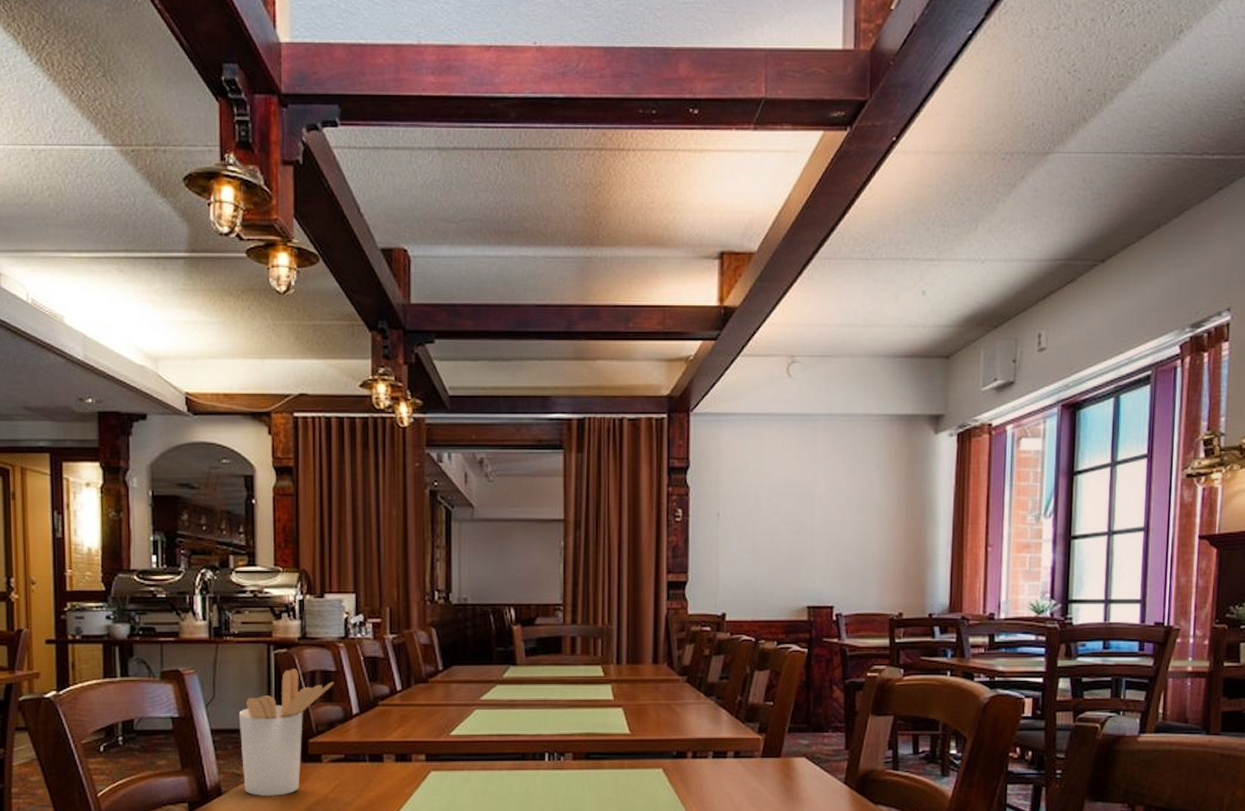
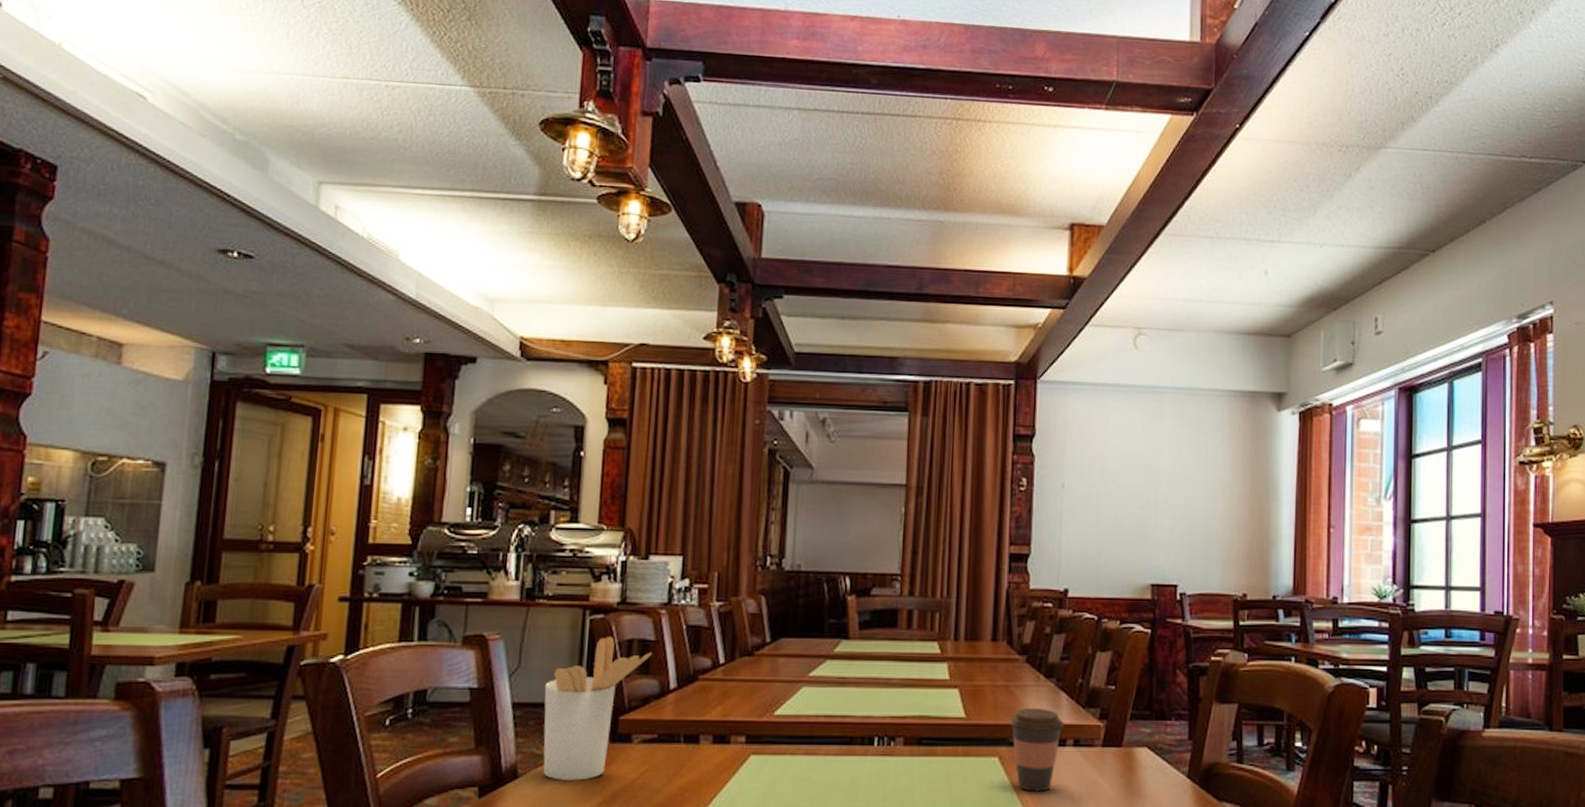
coffee cup: none [671,724,725,799] -> present [1009,708,1064,792]

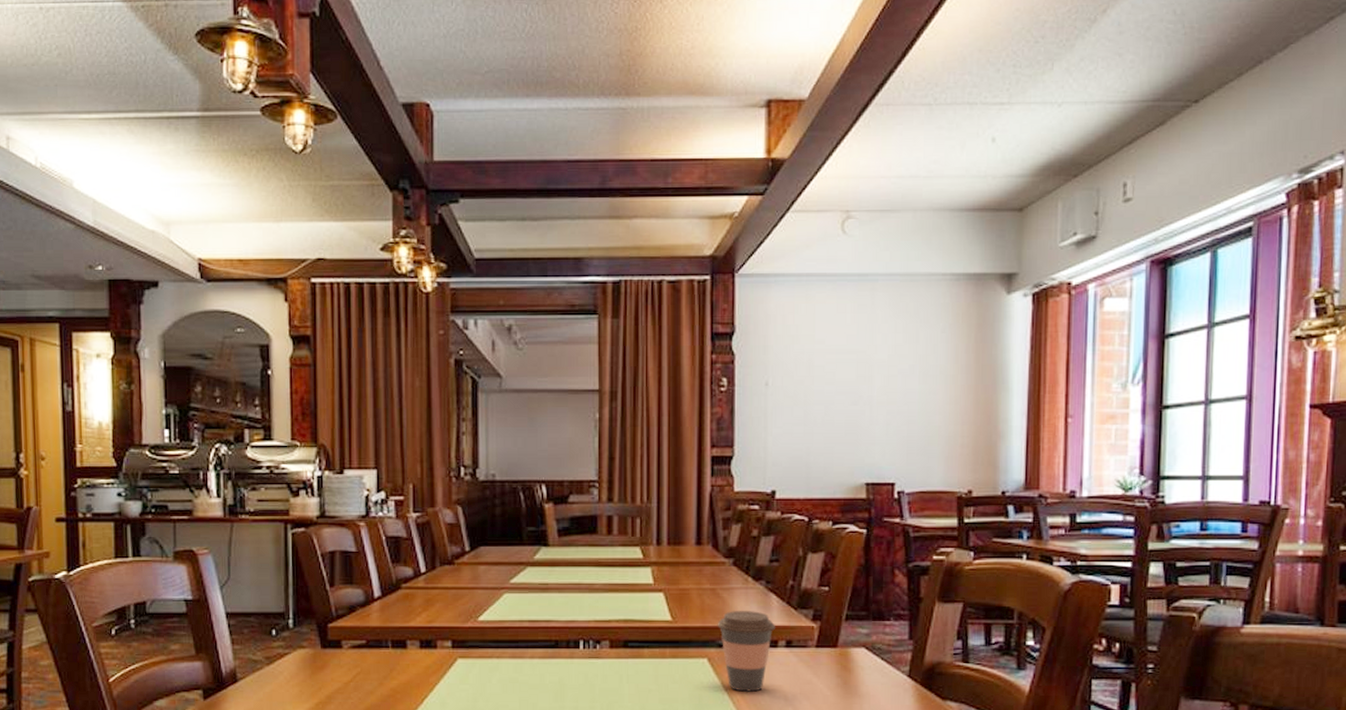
utensil holder: present [543,636,653,781] -> none [254,548,355,684]

